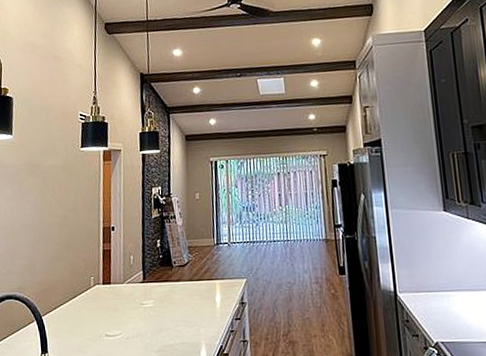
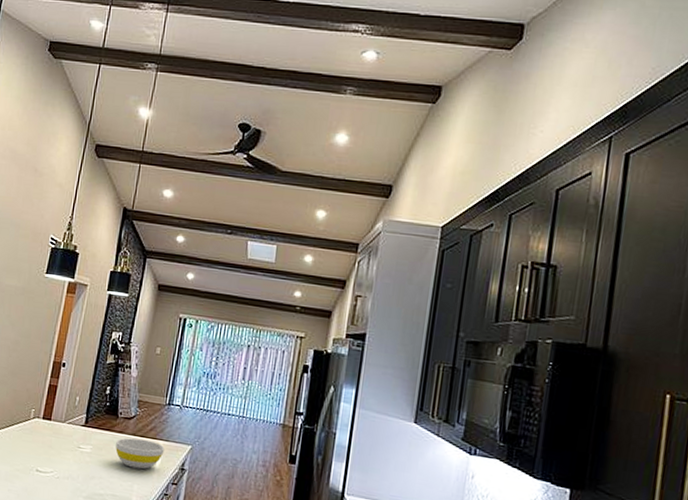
bowl: none [175,282,222,313] -> present [115,437,165,470]

